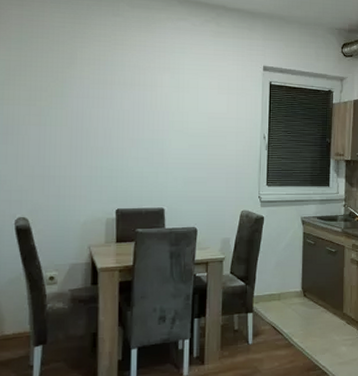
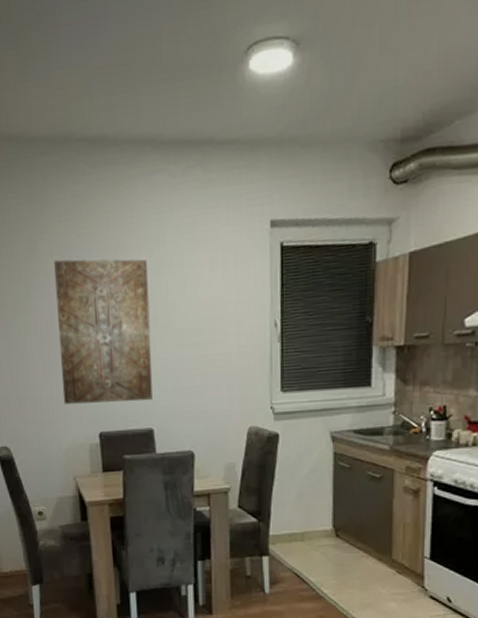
wall art: none [86,69,169,186] -> present [54,259,153,405]

